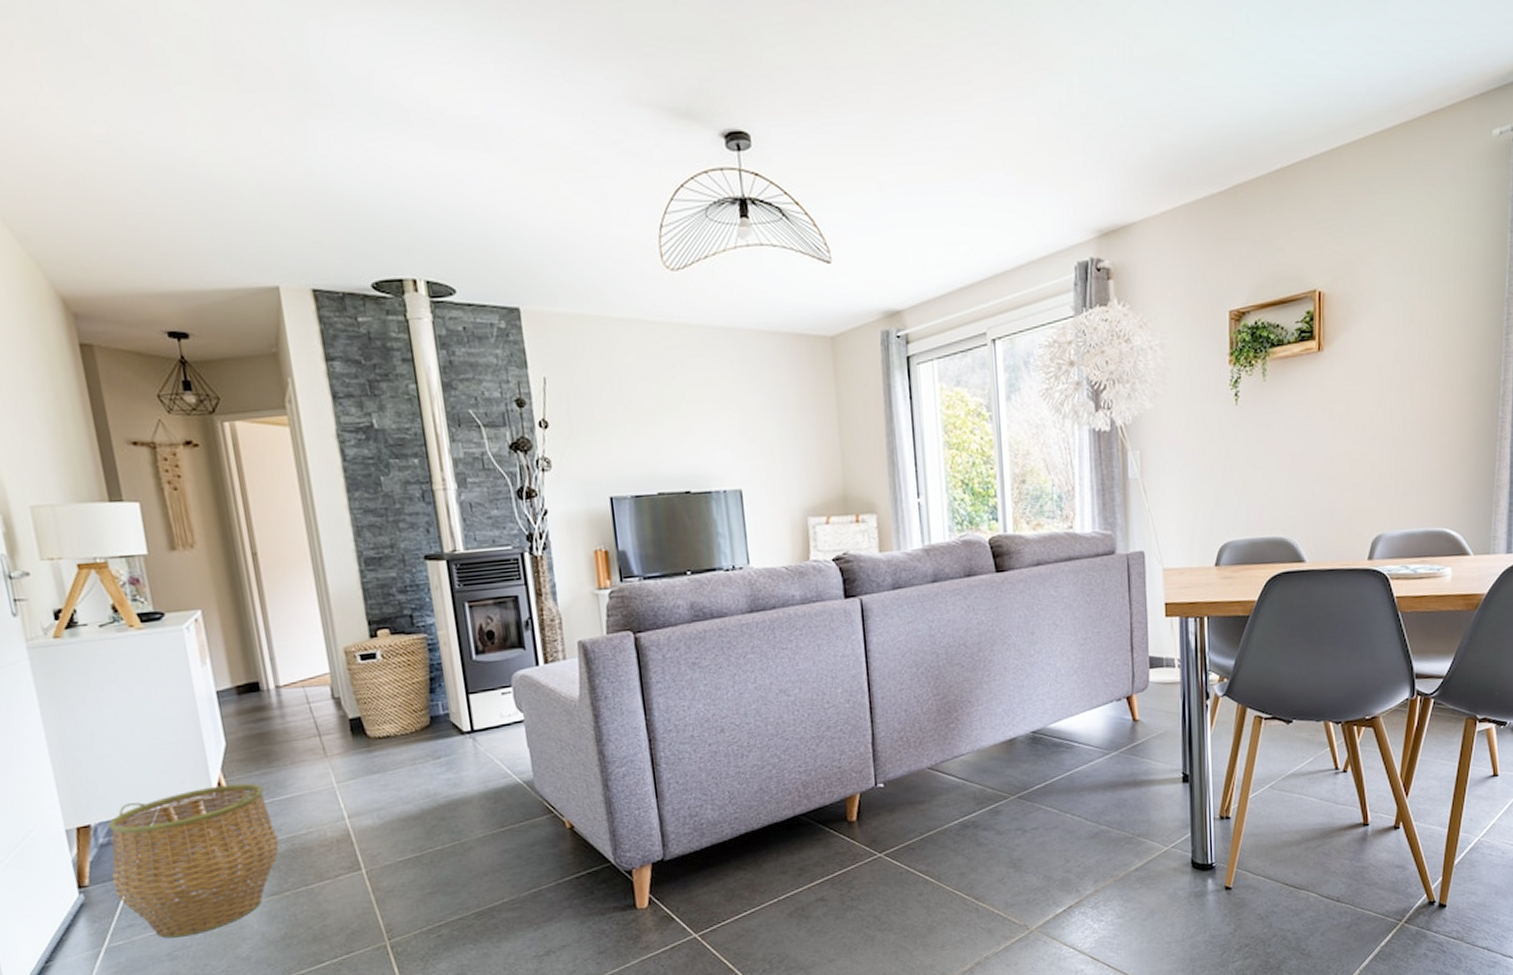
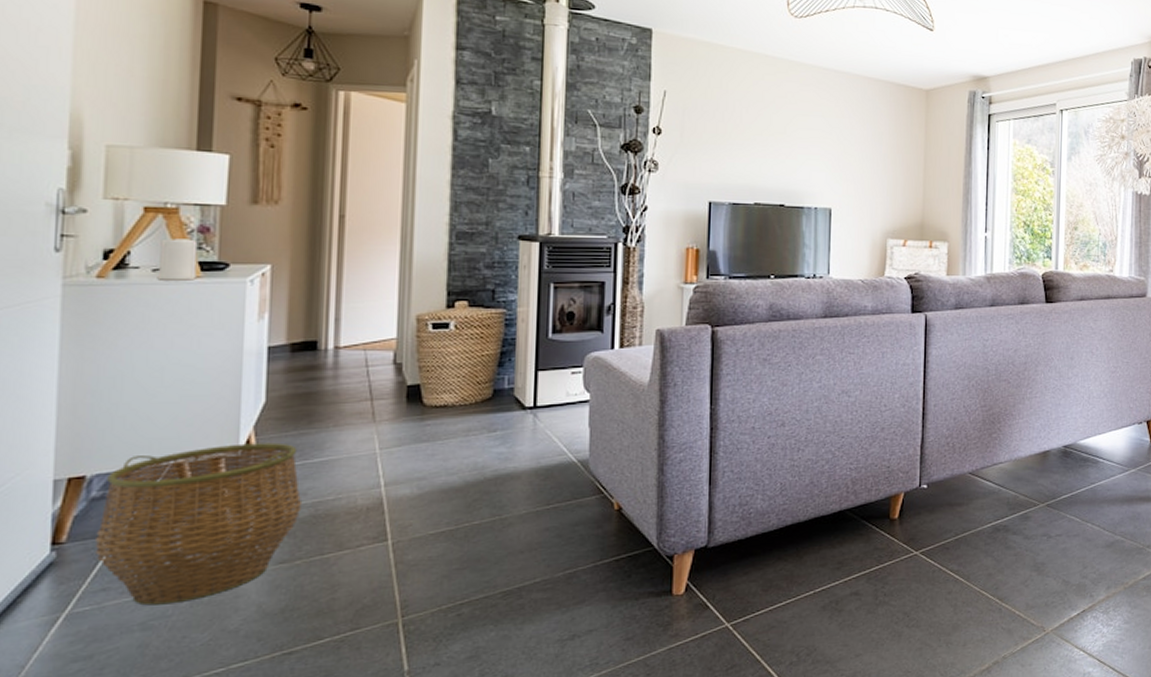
candle: none [99,591,139,637] -> present [157,238,198,282]

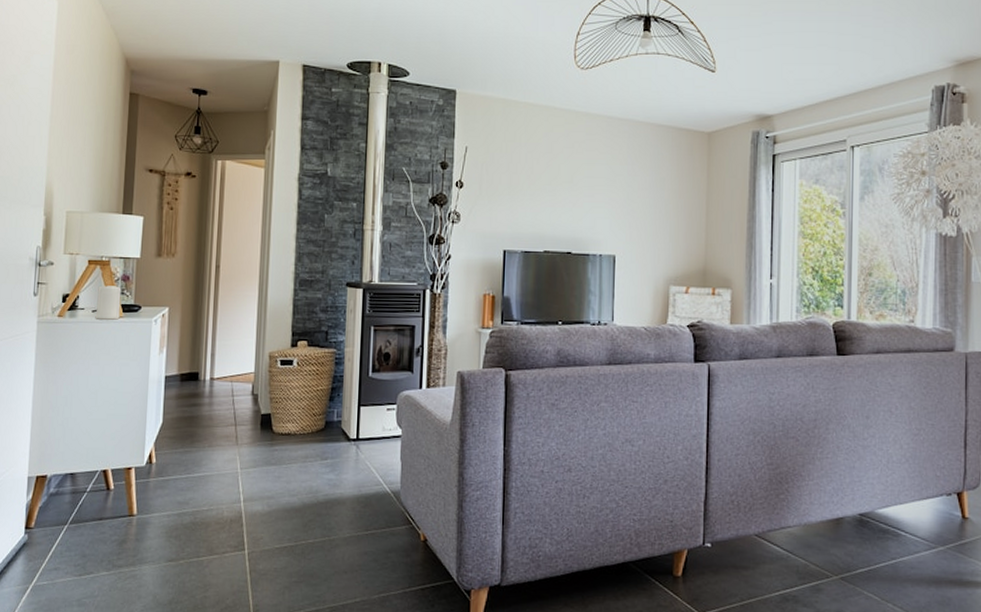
basket: present [94,442,303,606] -> none [51,457,186,587]

